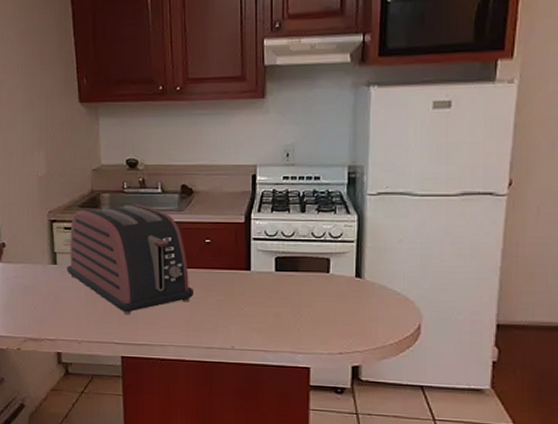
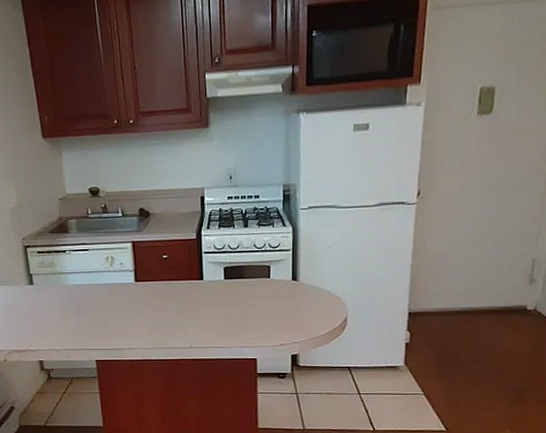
toaster: present [67,204,193,315] -> none [42,227,155,325]

